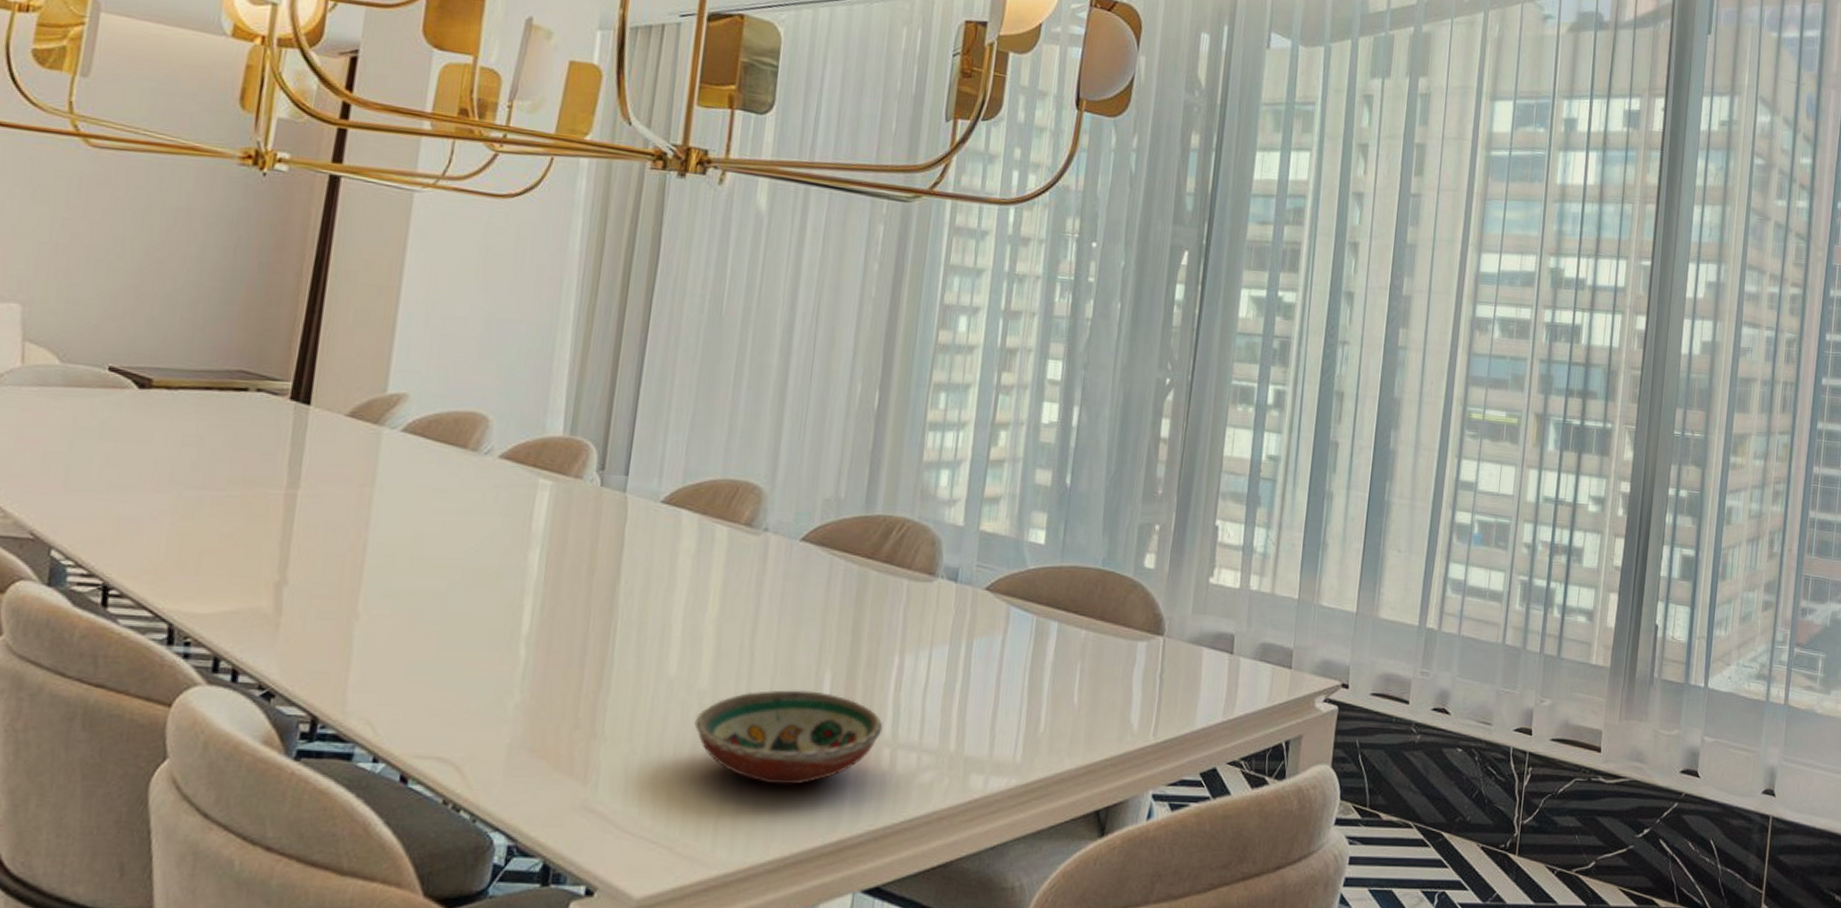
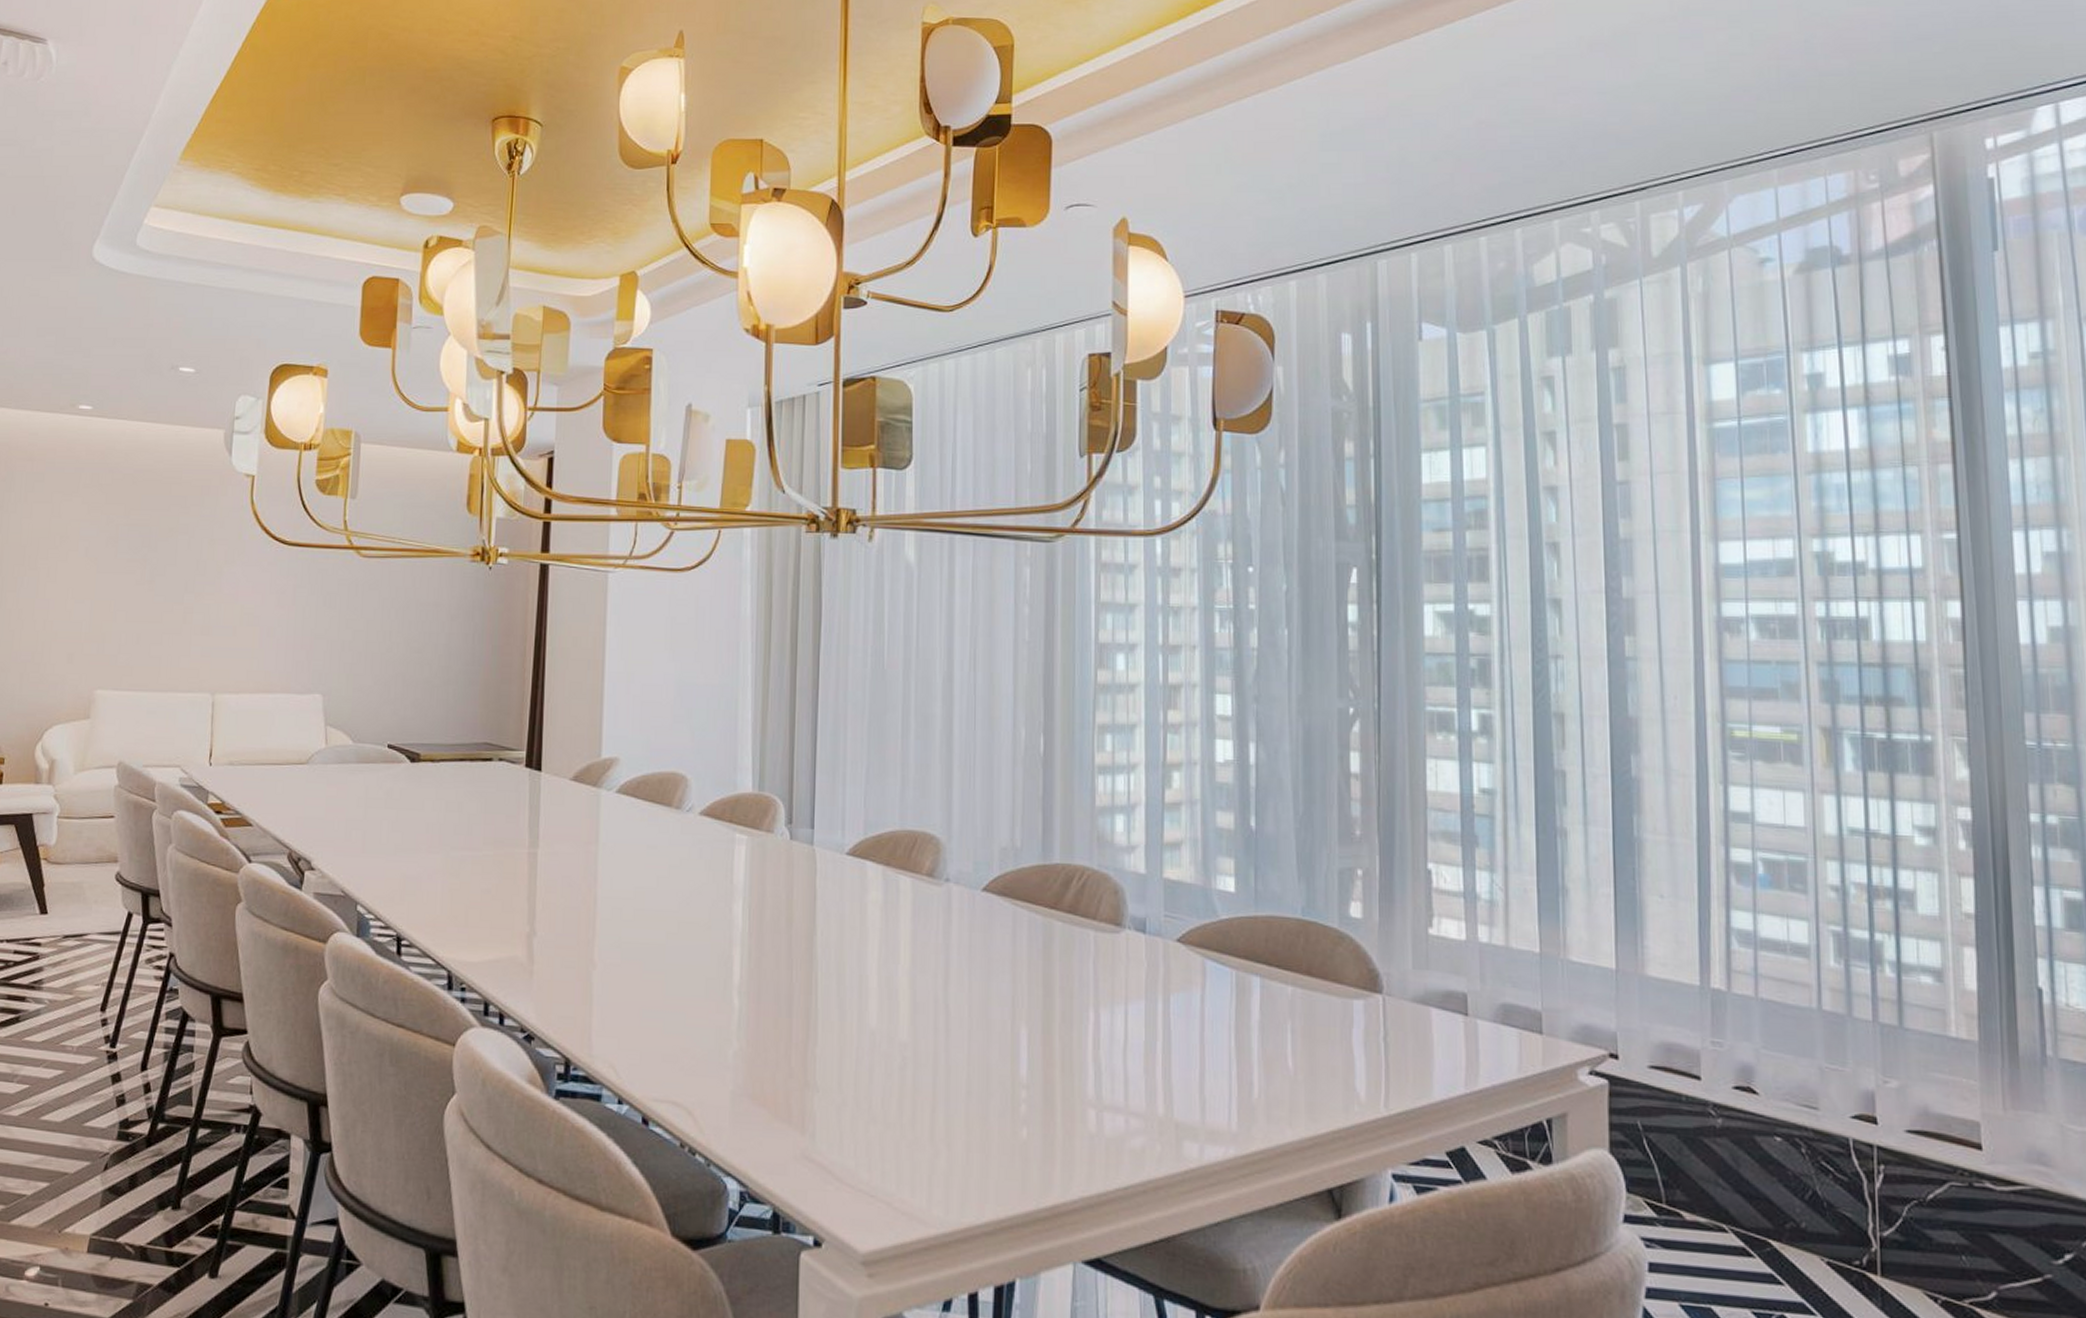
decorative bowl: present [694,690,883,785] -> none [899,1044,1085,1144]

